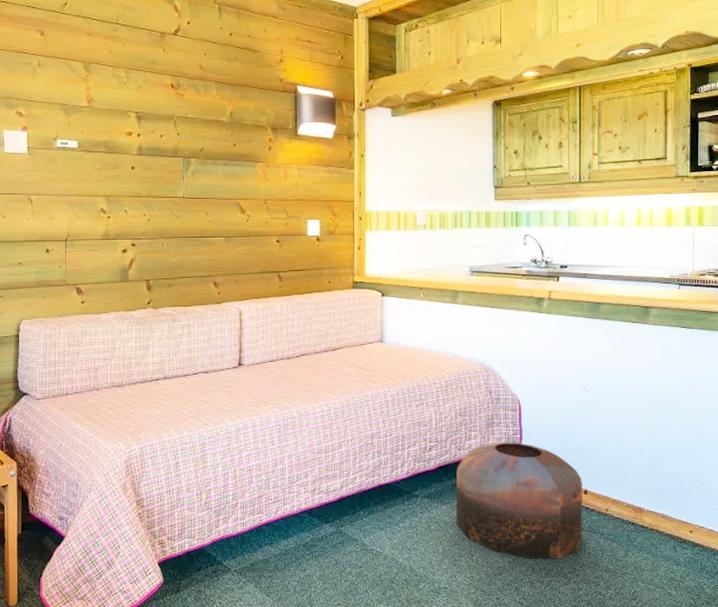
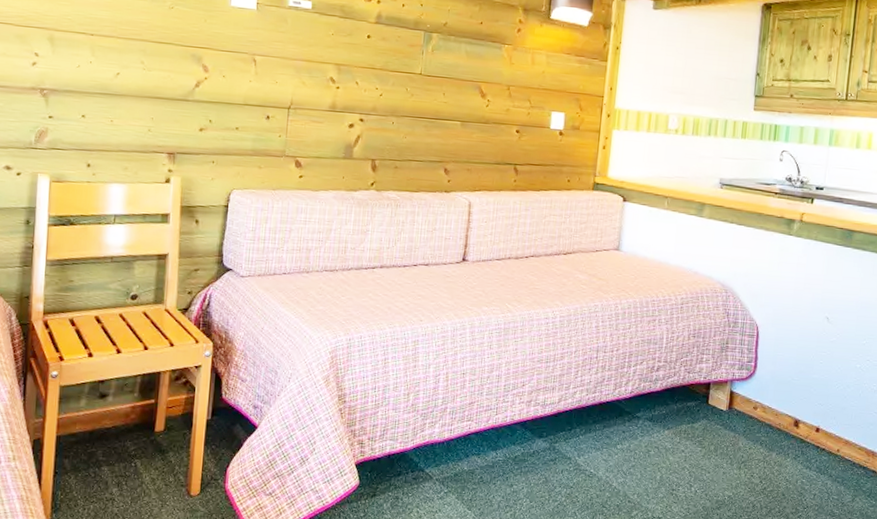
pouf: present [456,442,583,560] -> none [678,368,816,498]

